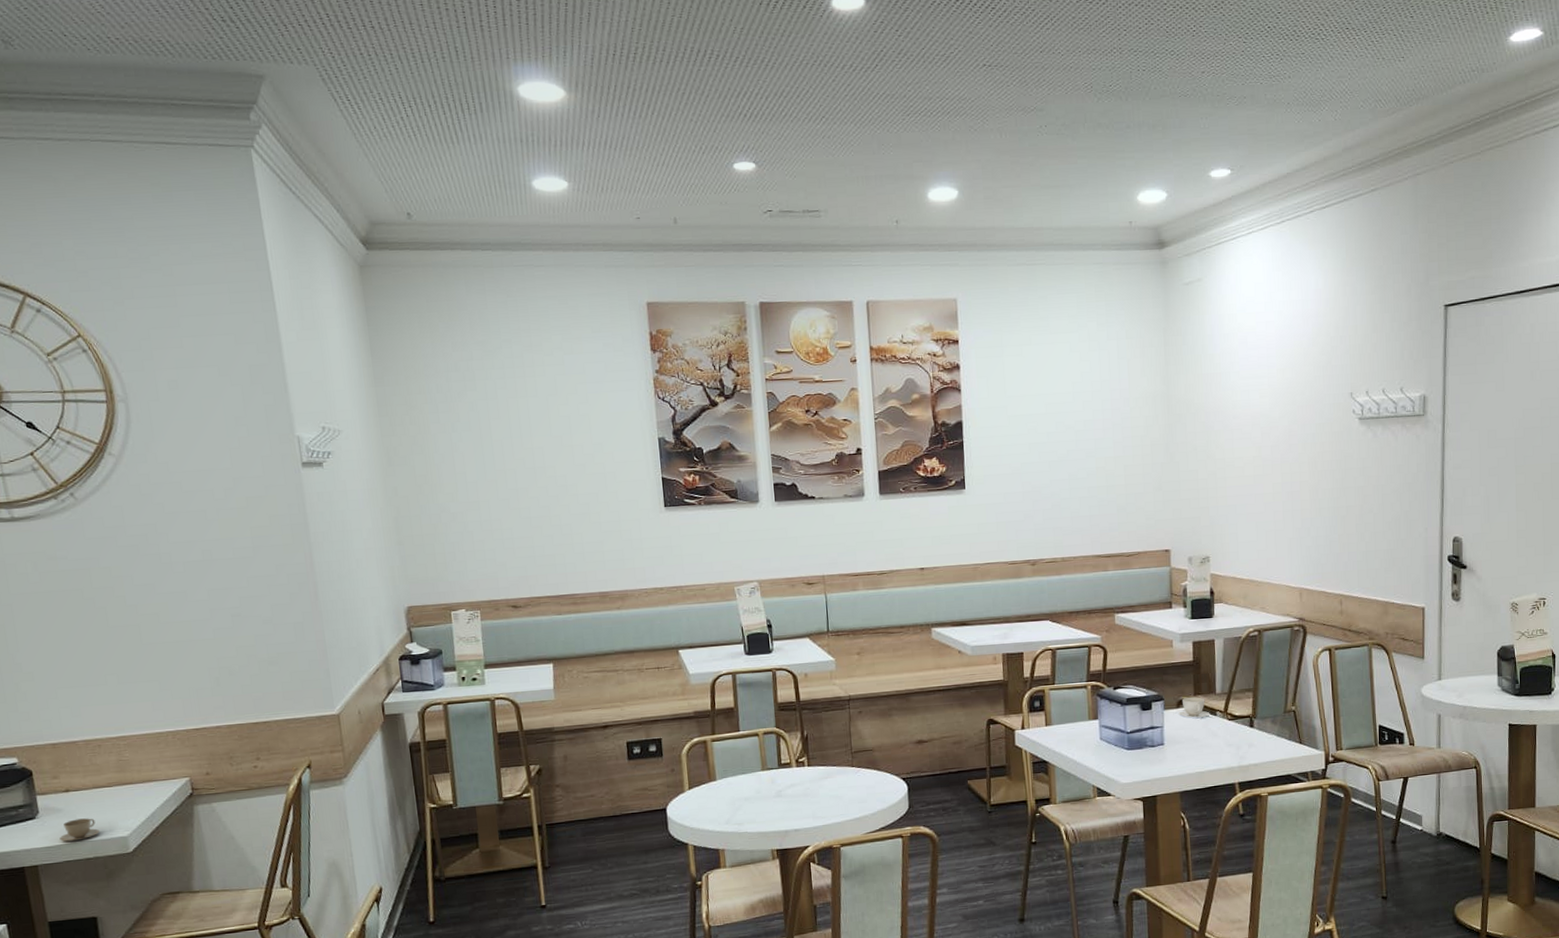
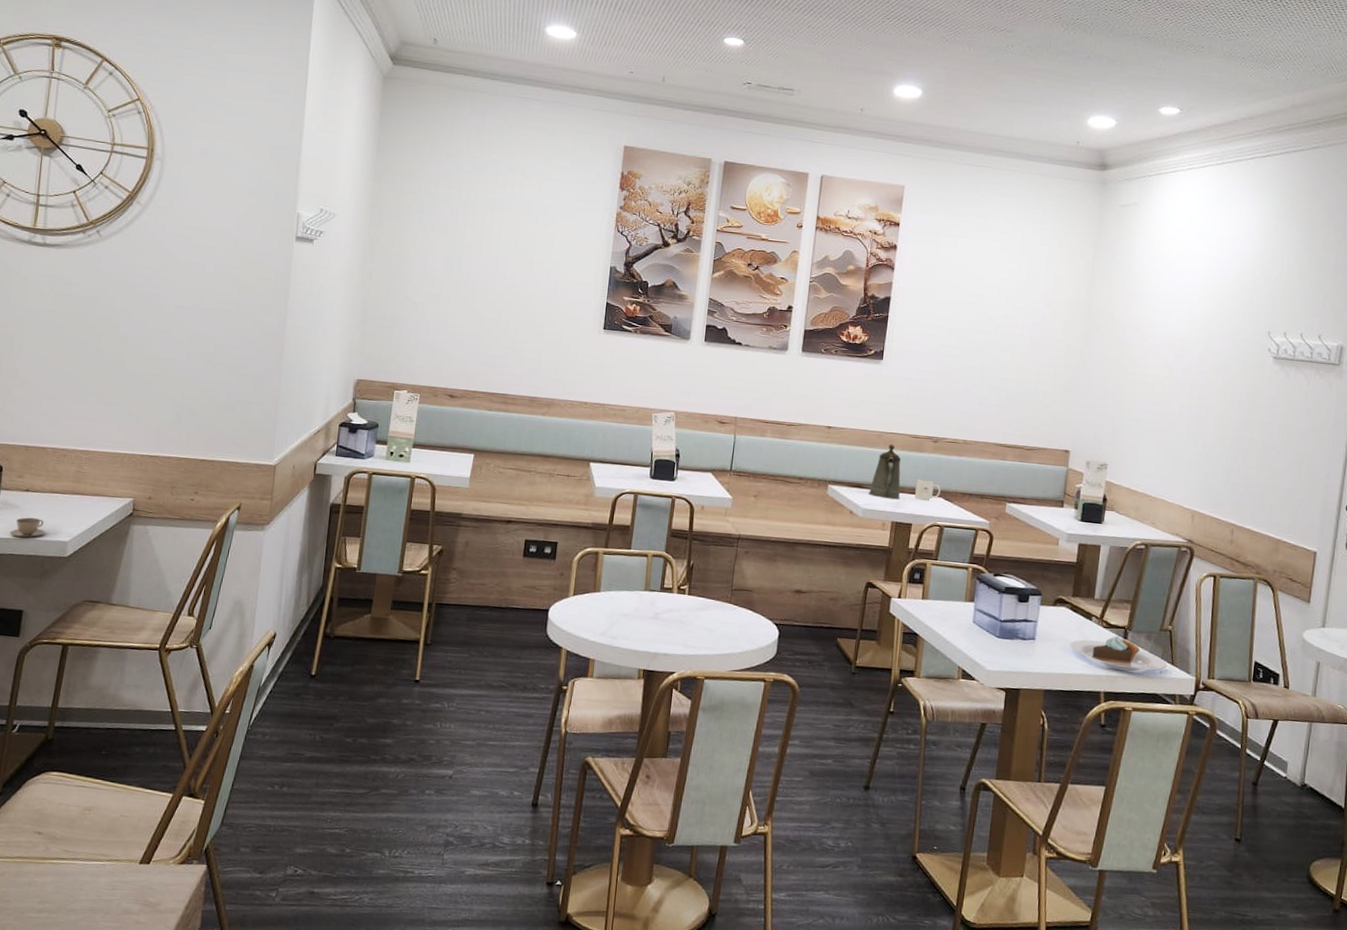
coffee pot: none [974,574,1007,632] -> present [869,444,902,500]
mug: none [1021,604,1047,628] -> present [915,478,941,502]
teacup: present [1179,697,1210,718] -> none [1054,597,1086,620]
dessert: none [1198,725,1295,759] -> present [1069,635,1167,672]

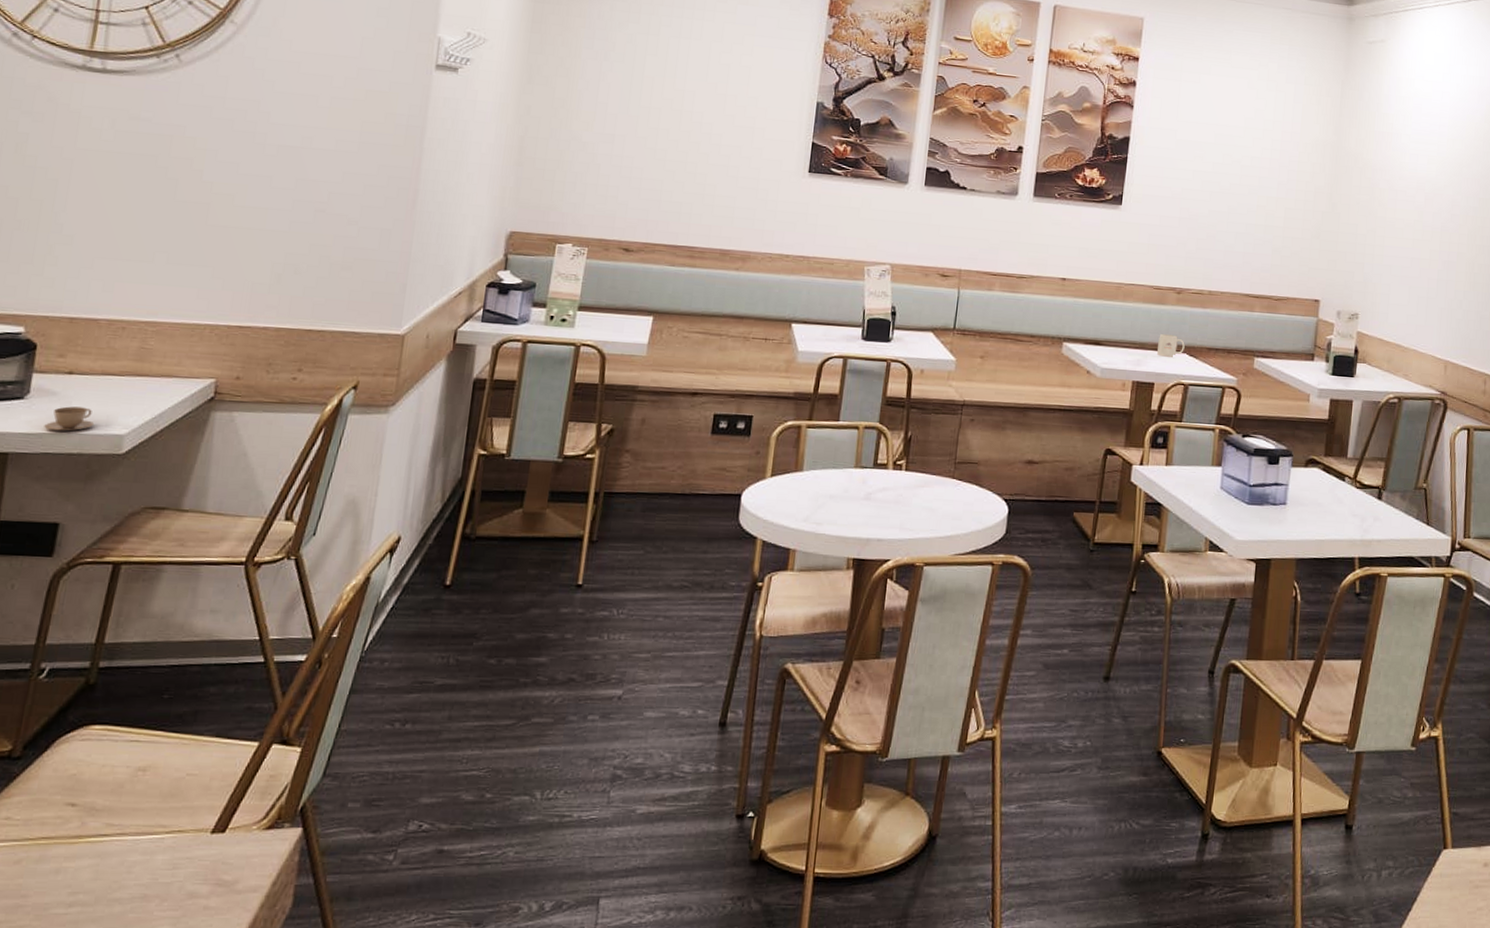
coffee pot: present [869,444,902,500] -> none [1107,296,1143,357]
dessert: present [1069,635,1167,672] -> none [1322,496,1422,535]

